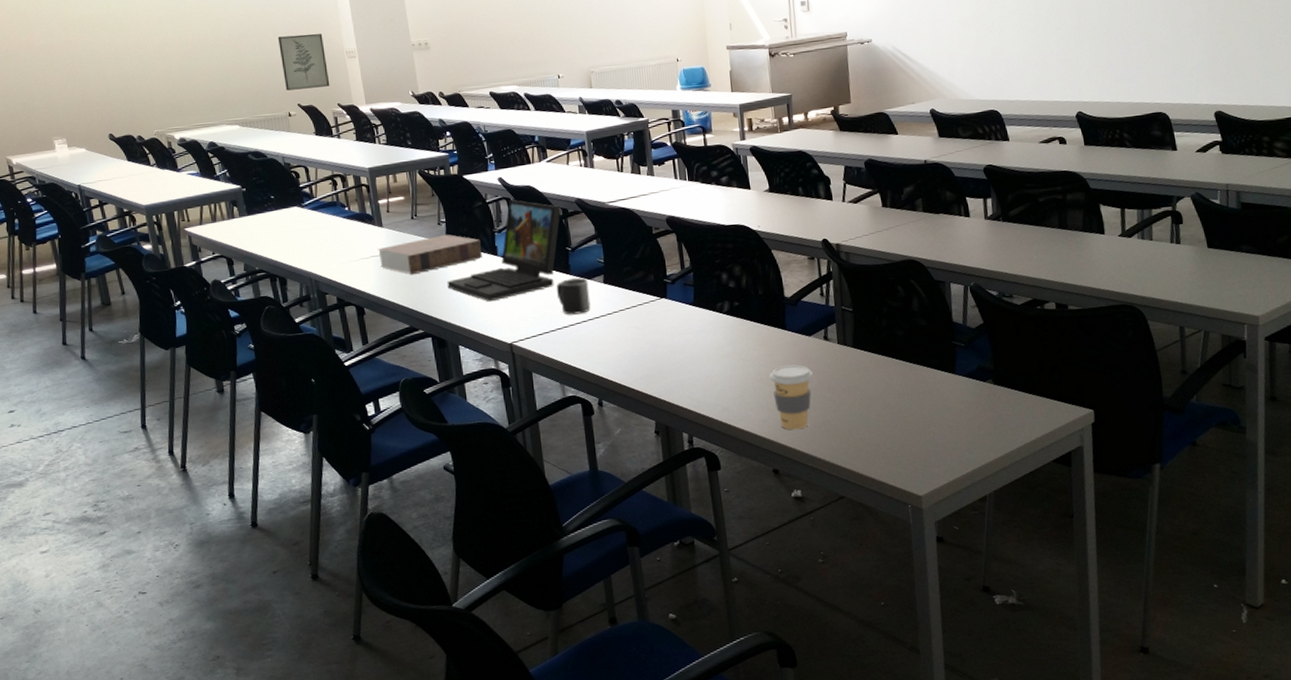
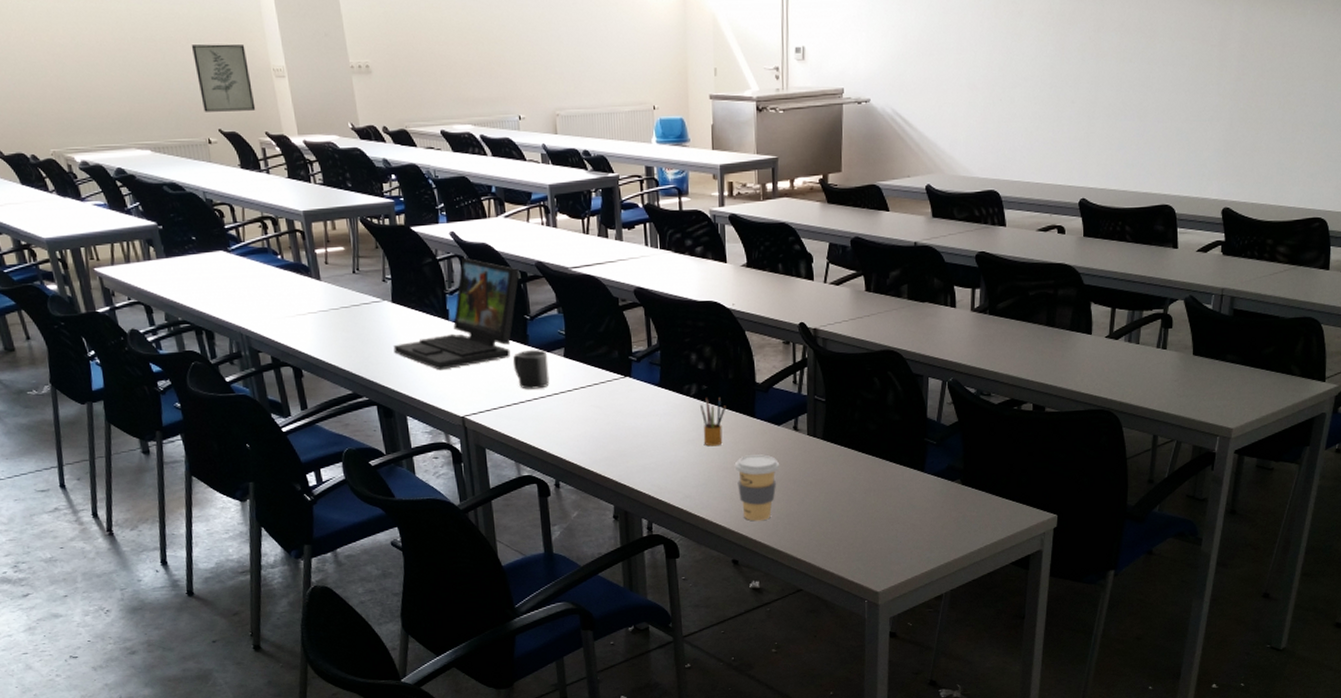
book: present [378,234,483,275] -> none [316,292,433,336]
pencil box: none [732,312,758,360] -> present [699,396,726,447]

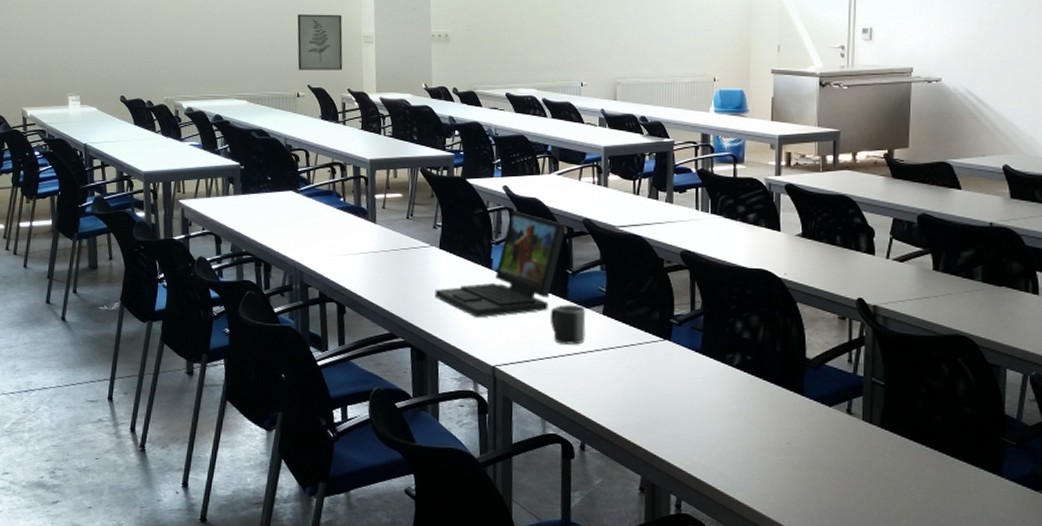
pencil box: present [699,396,726,447] -> none [742,368,772,423]
coffee cup: present [734,454,780,521] -> none [777,436,830,512]

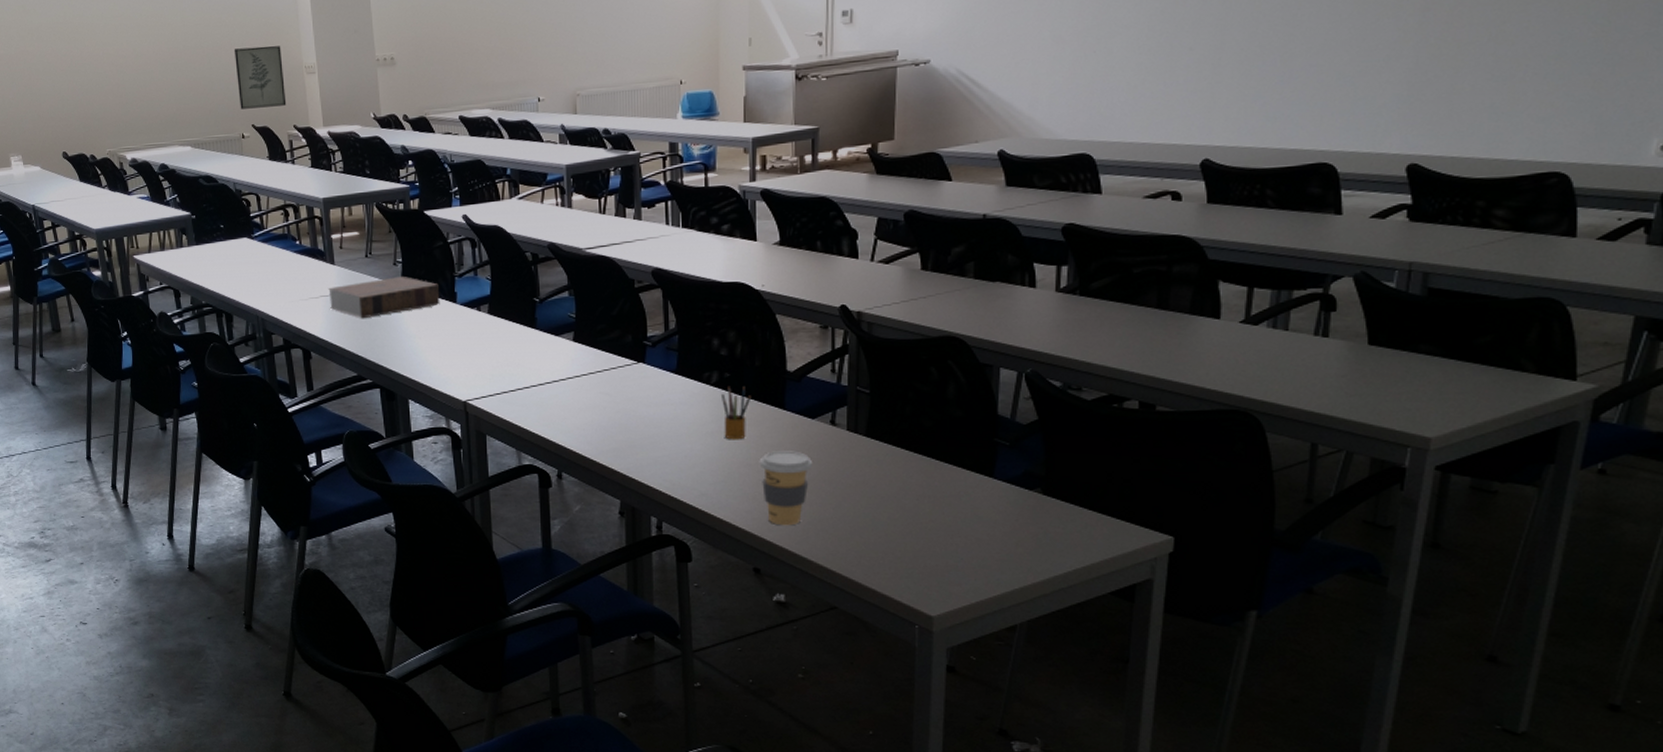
book: none [368,239,477,278] -> present [328,275,440,319]
laptop: present [434,210,566,318] -> none [400,240,531,354]
mug: present [549,305,586,345] -> none [519,333,557,374]
pencil box: none [742,368,772,423] -> present [720,385,752,440]
coffee cup: none [777,436,830,512] -> present [759,451,813,526]

